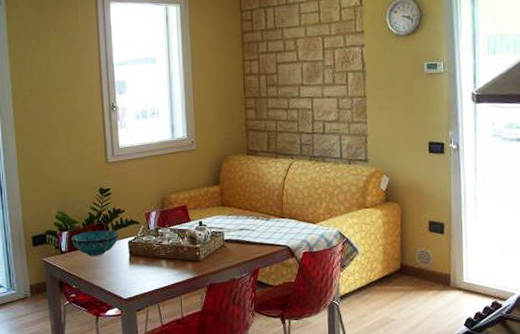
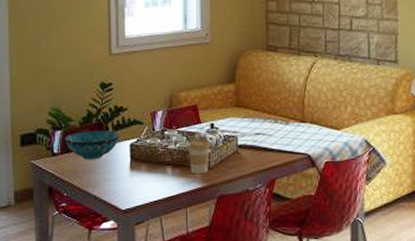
coffee cup: none [179,235,200,267] -> present [188,139,210,175]

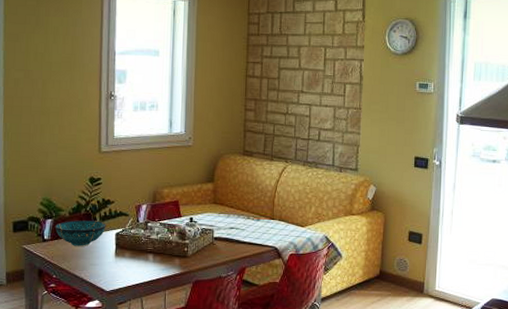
coffee cup: present [188,139,210,175] -> none [168,231,189,262]

